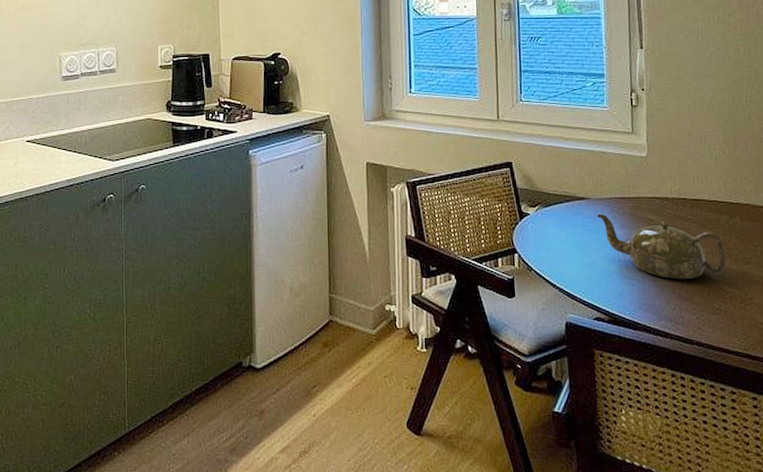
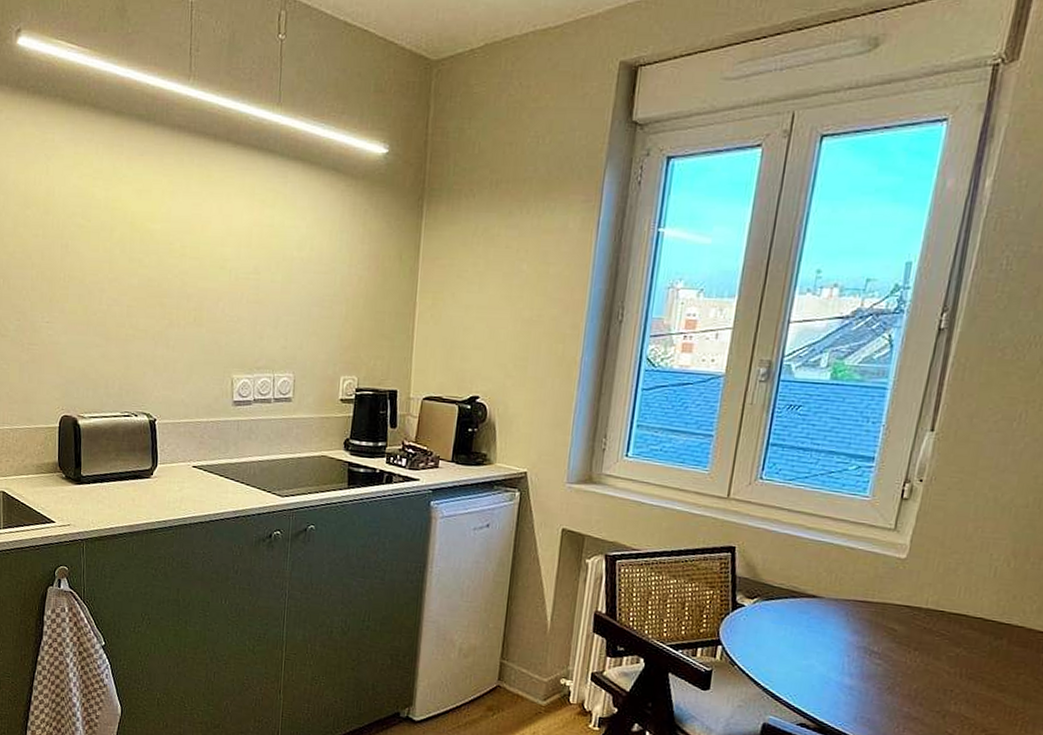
teapot: present [597,213,727,280] -> none [827,614,979,699]

